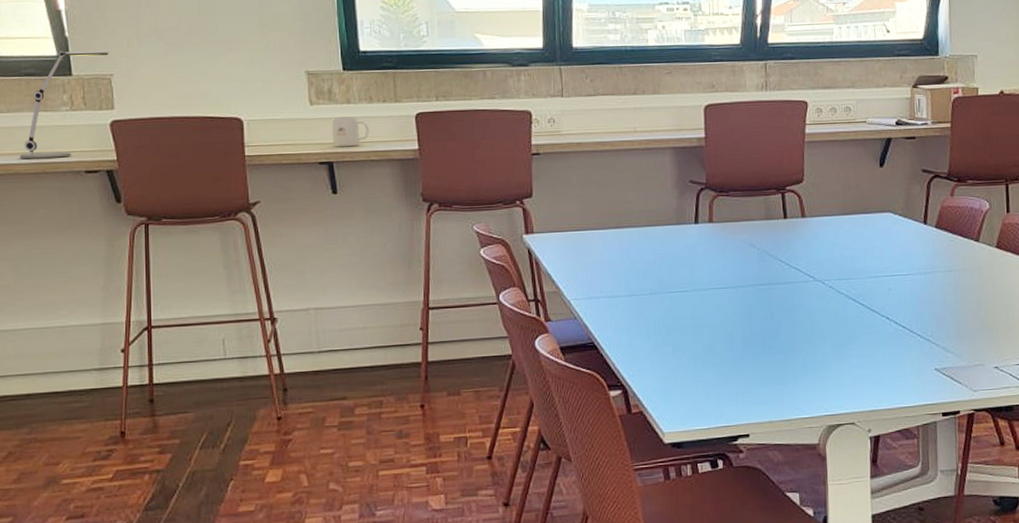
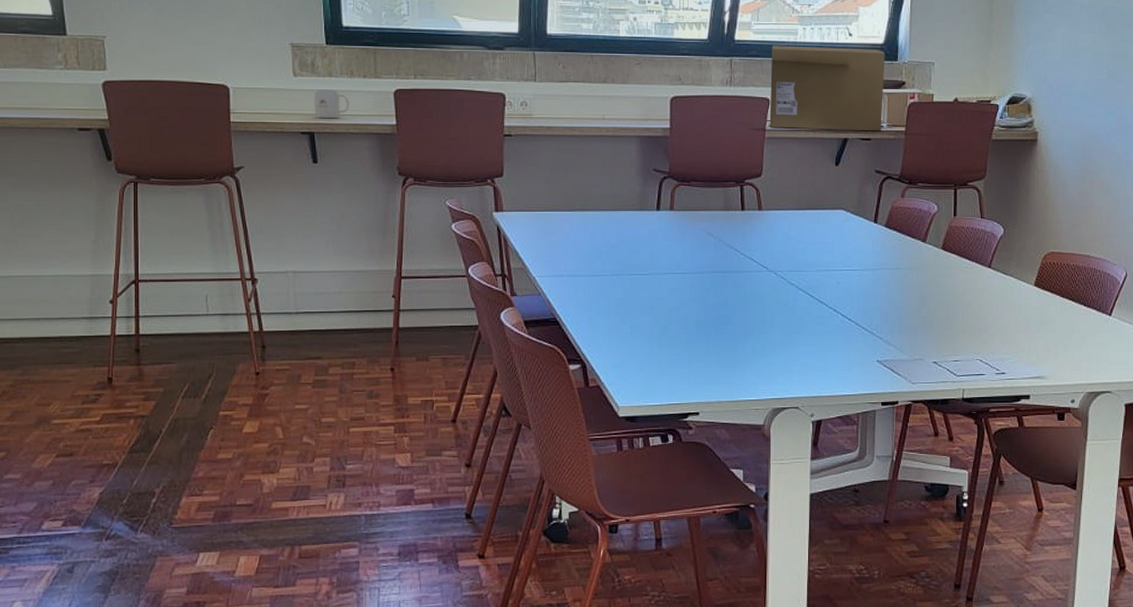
desk lamp: present [19,50,109,159] -> none [15,10,102,114]
box: none [807,44,926,132] -> present [769,45,885,132]

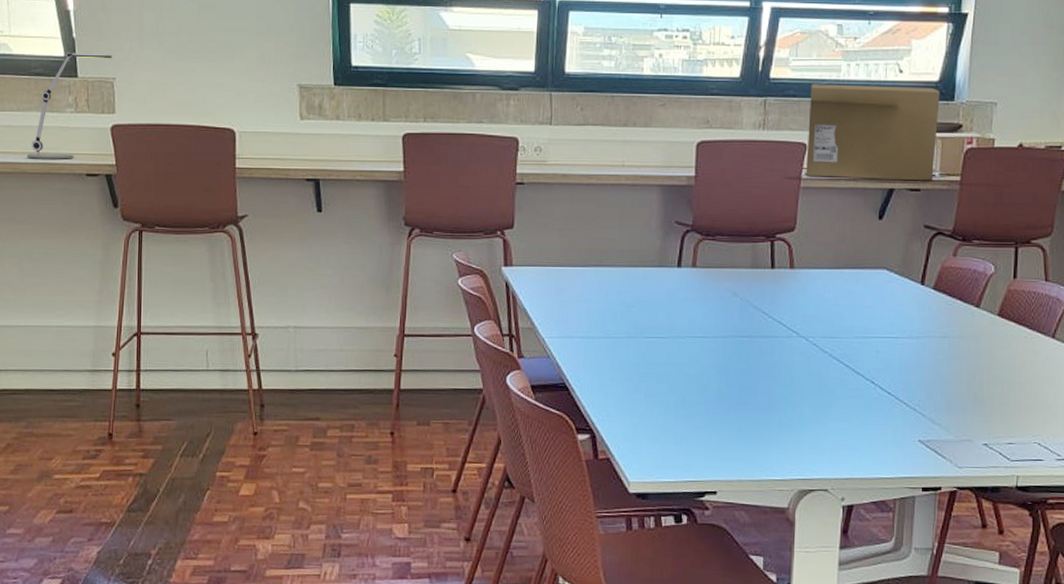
desk lamp: none [15,10,102,114] -> present [26,52,112,159]
mug: present [313,89,350,119] -> none [319,133,357,165]

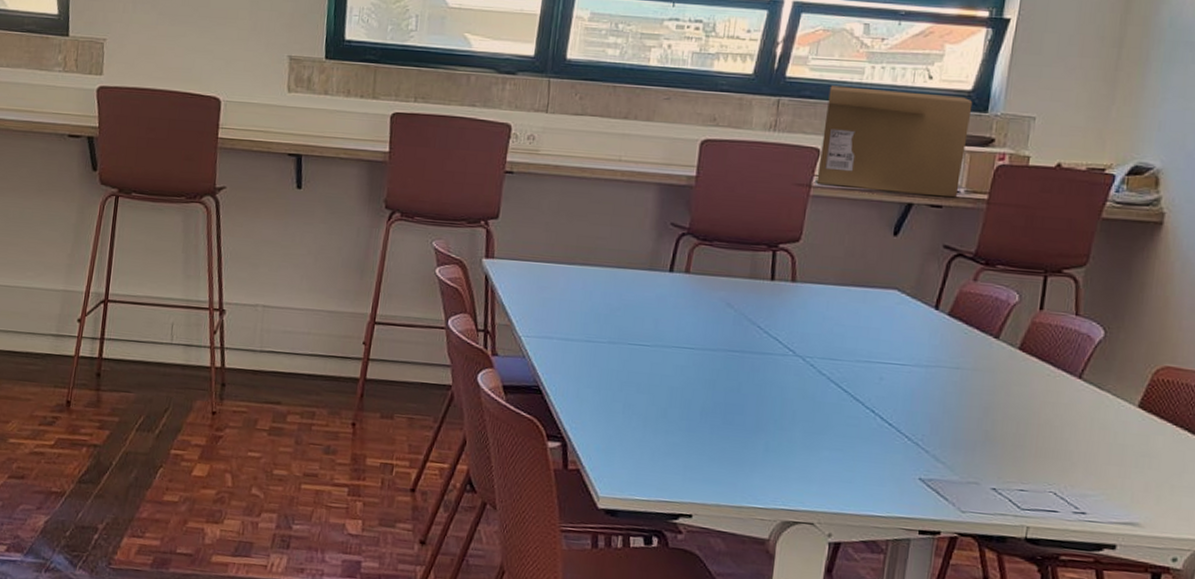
desk lamp: present [26,52,112,159] -> none [11,10,105,119]

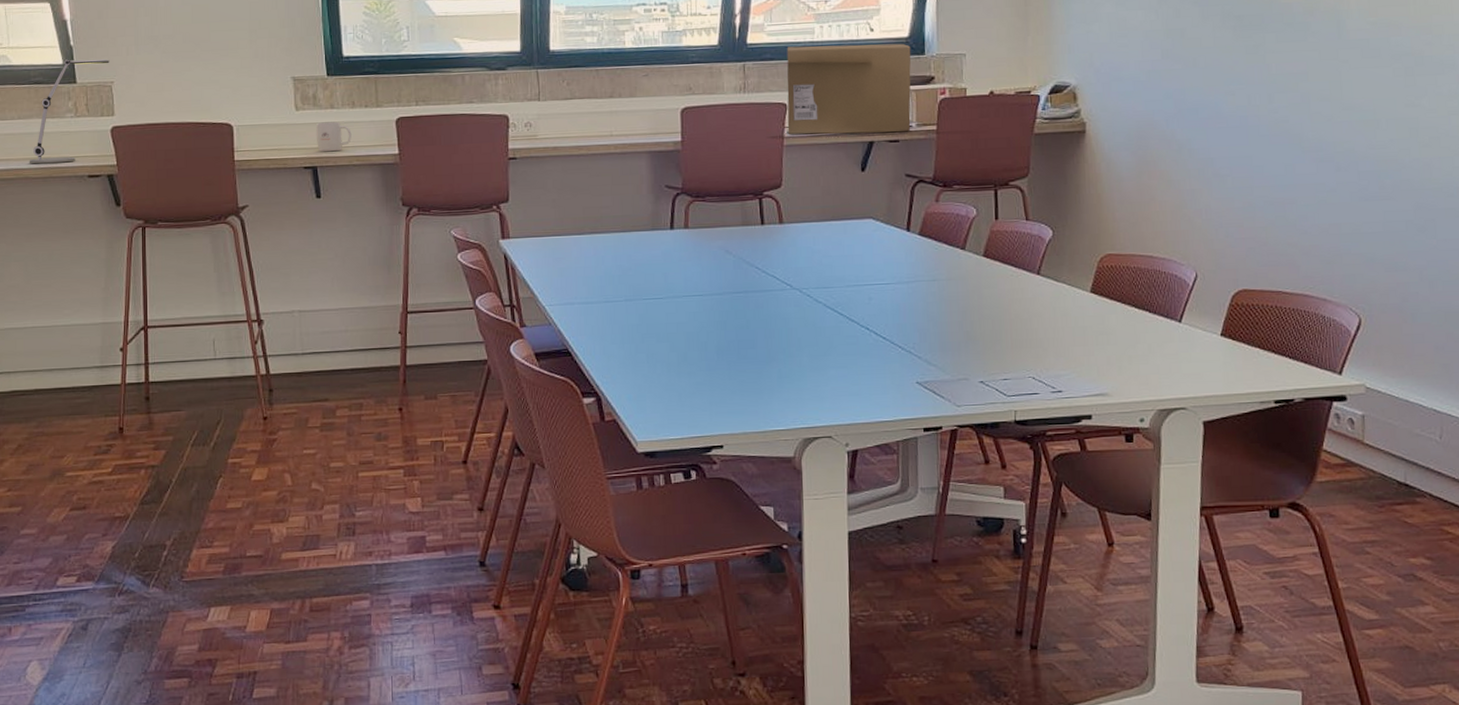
desk lamp: none [11,10,105,119] -> present [29,59,110,164]
mug: none [304,108,343,141] -> present [315,121,352,152]

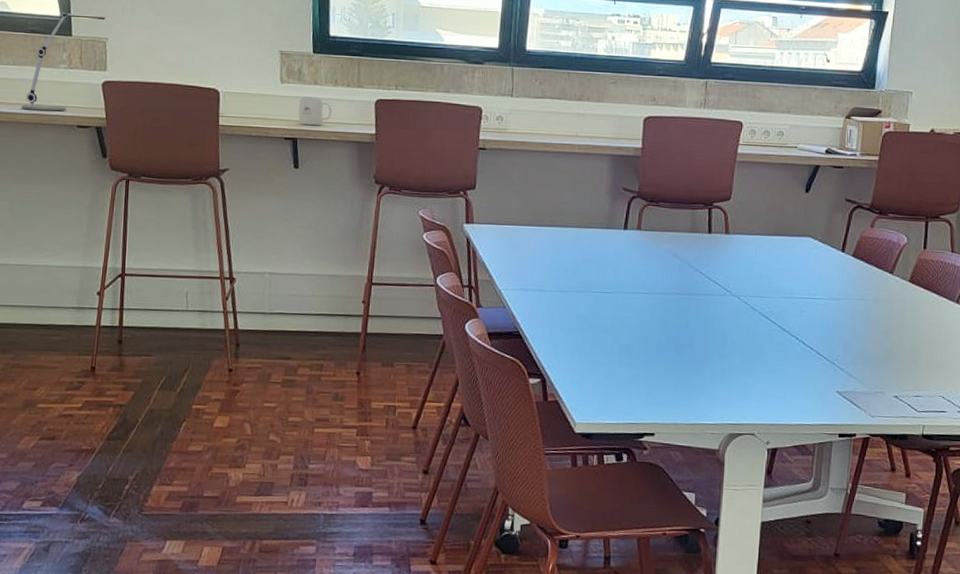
box: present [787,43,911,135] -> none [741,69,863,160]

